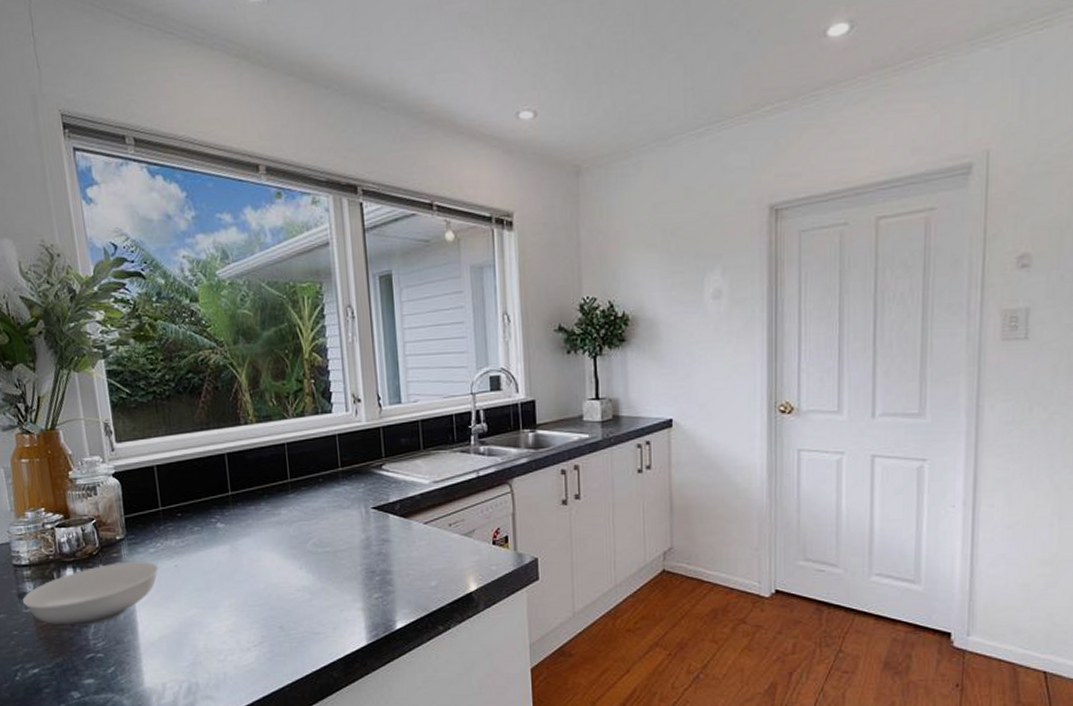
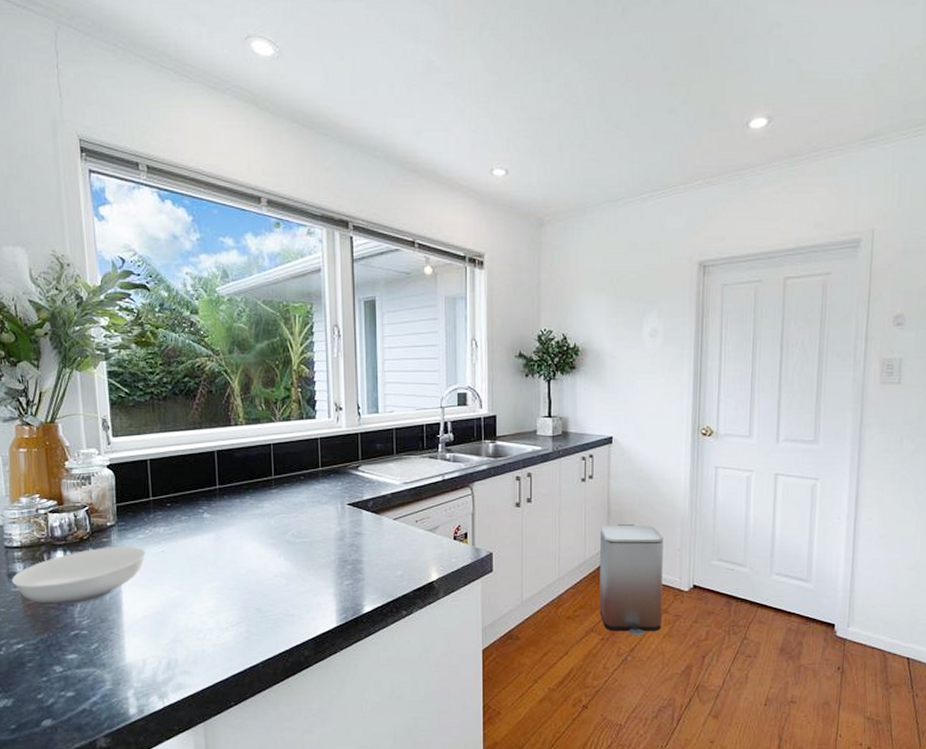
pedal bin: none [662,520,738,650] -> present [599,524,664,636]

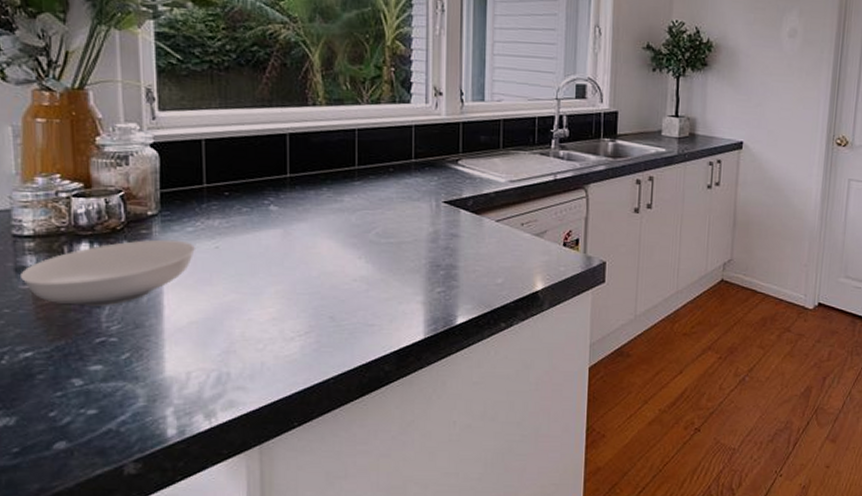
pedal bin: present [599,524,664,636] -> none [718,236,791,355]

